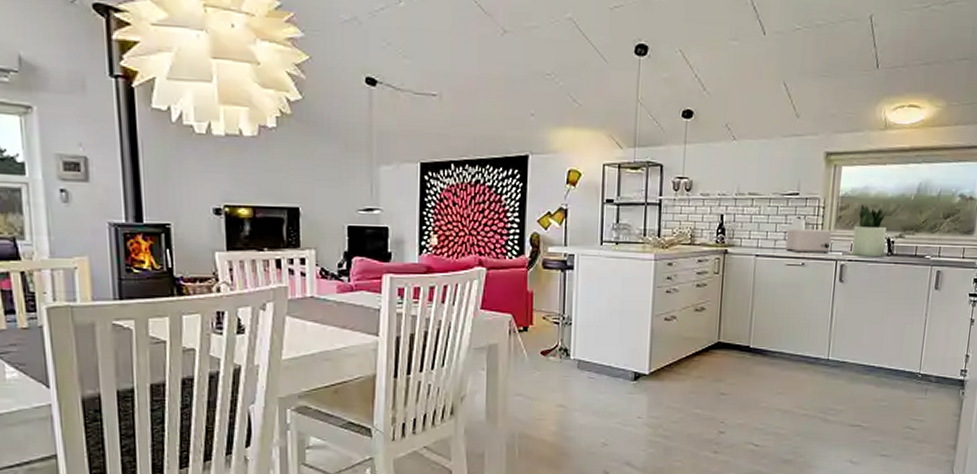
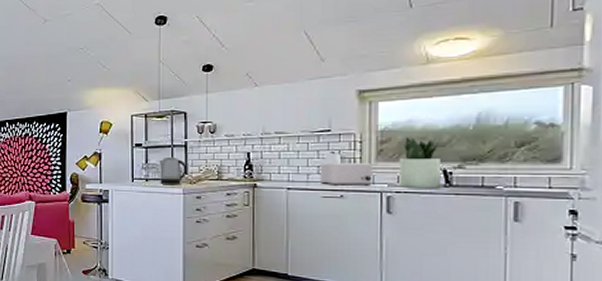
kettle: none [631,216,660,250] -> present [159,157,187,185]

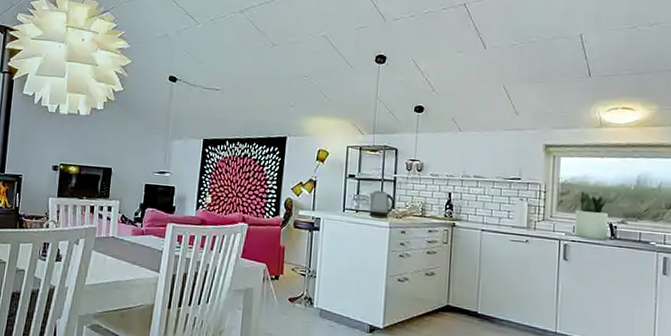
toaster: present [319,163,373,187] -> none [509,208,554,234]

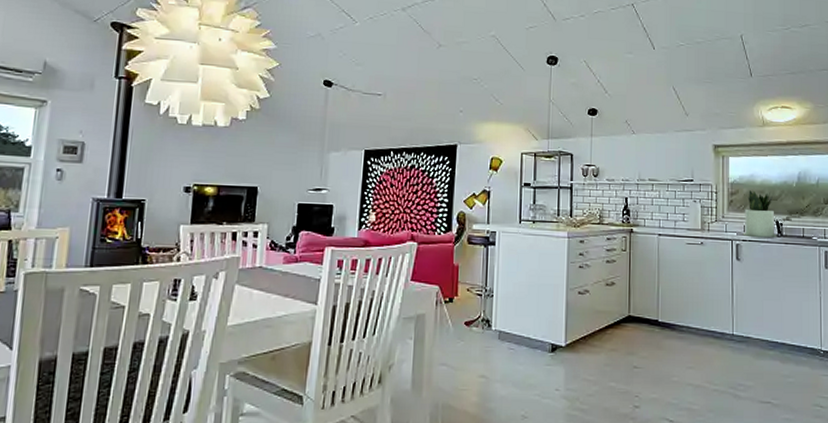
kettle: present [369,190,395,219] -> none [546,198,572,229]

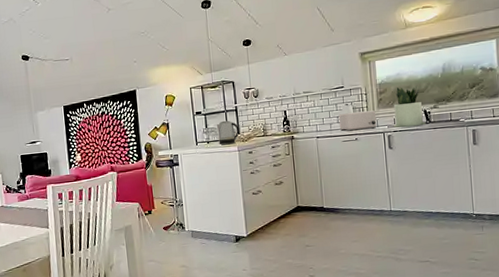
kettle: none [546,198,572,229] -> present [216,120,240,145]
toaster: none [684,211,725,235] -> present [338,110,377,132]

